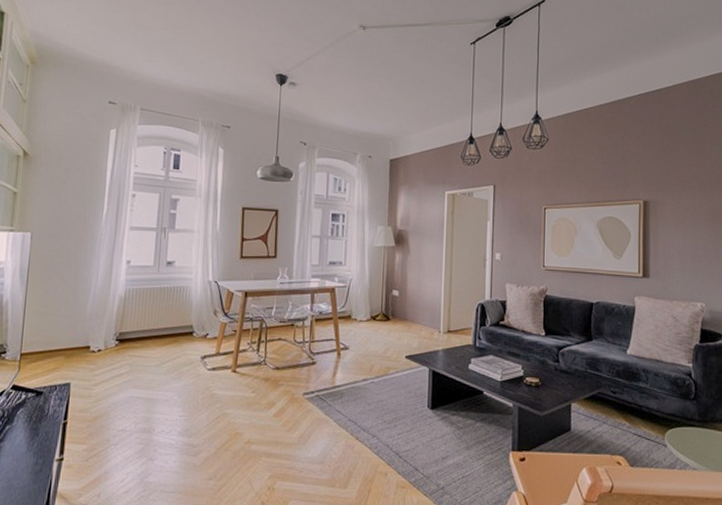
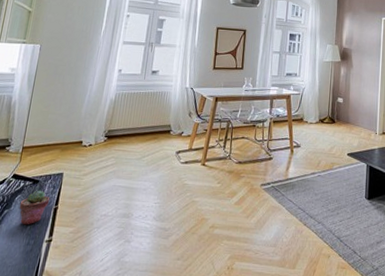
potted succulent: none [22,403,58,443] -> present [19,190,50,225]

